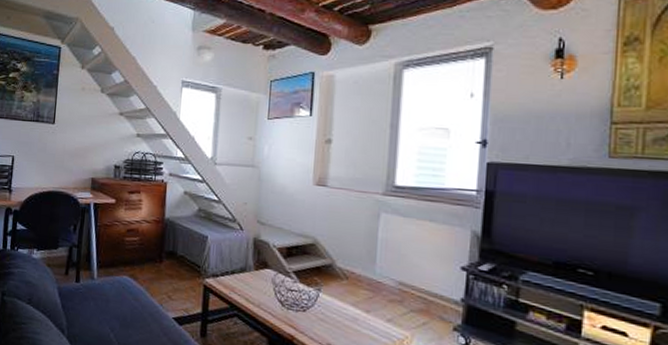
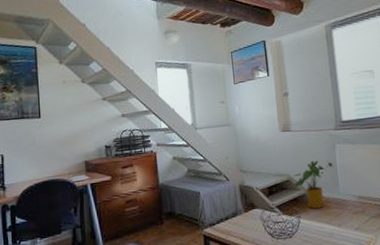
house plant: none [318,227,373,285] -> present [293,160,334,209]

